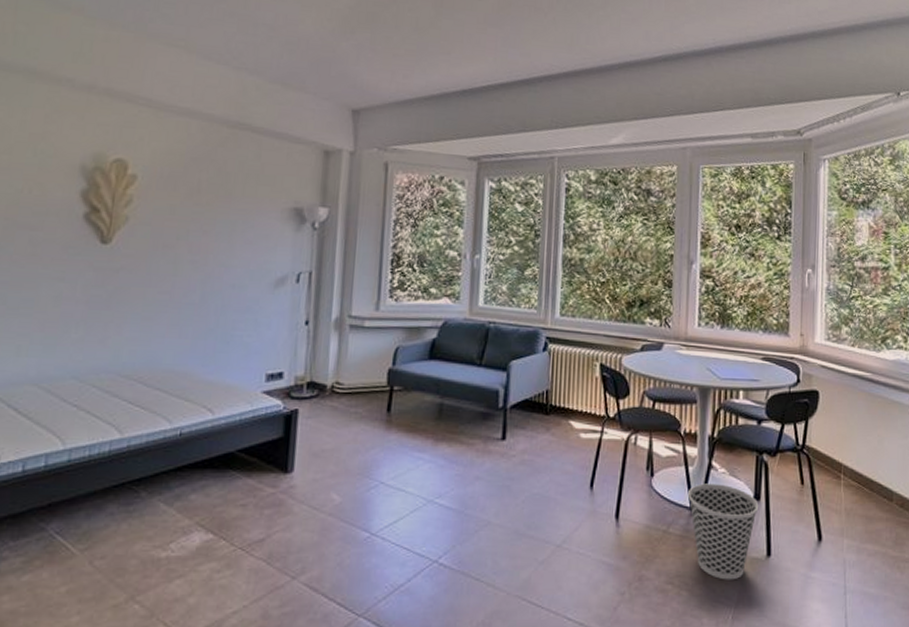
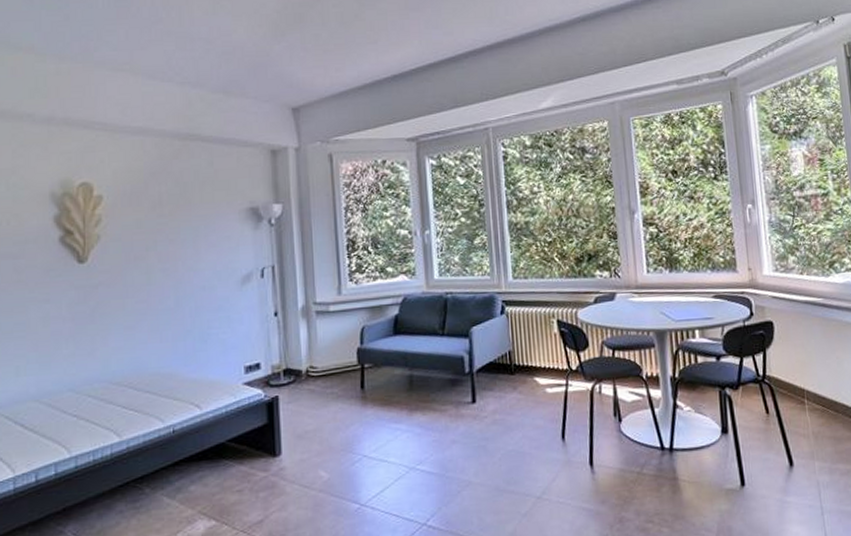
wastebasket: present [688,483,759,580] -> none [657,421,728,514]

